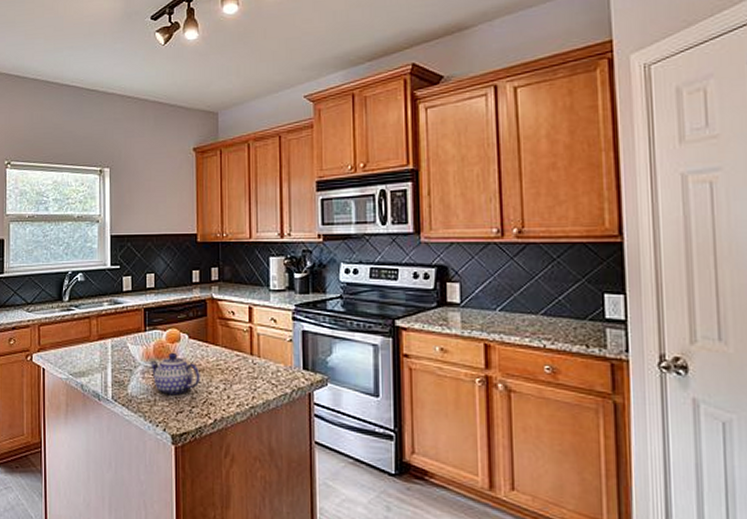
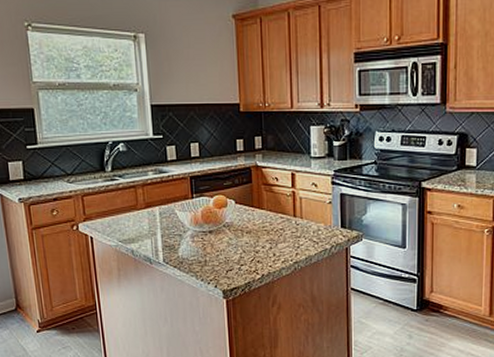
teapot: present [150,352,200,395] -> none [199,217,248,256]

